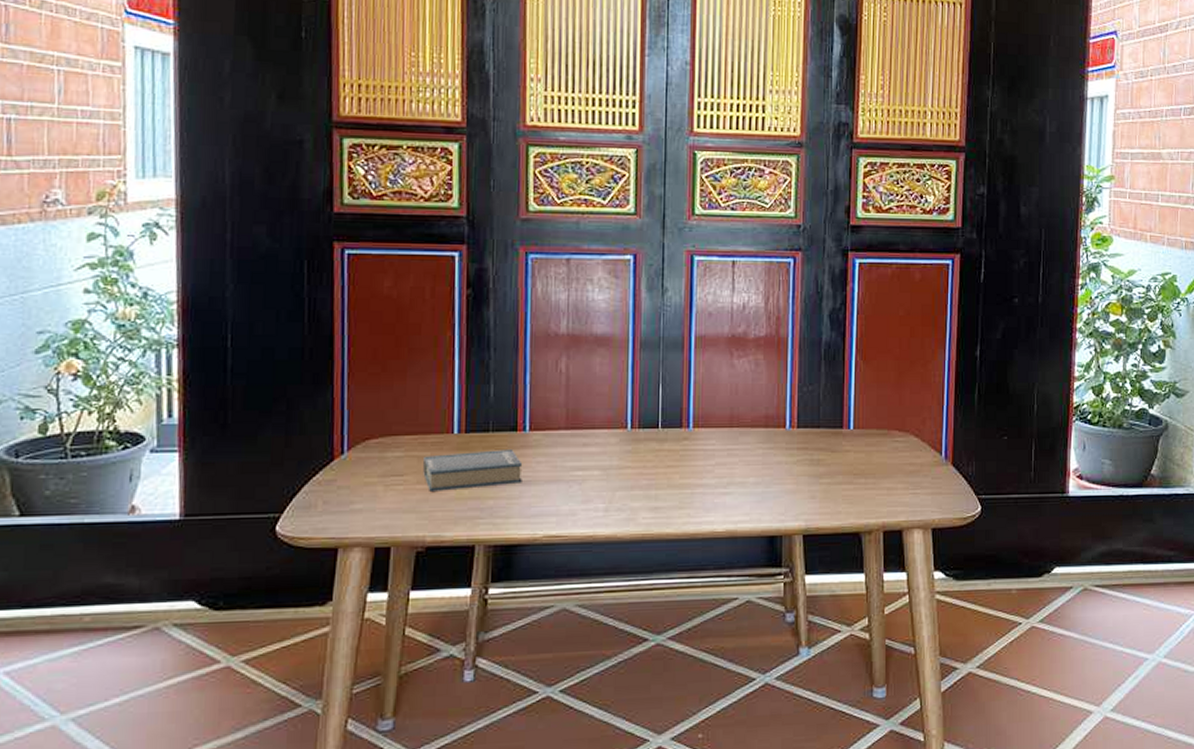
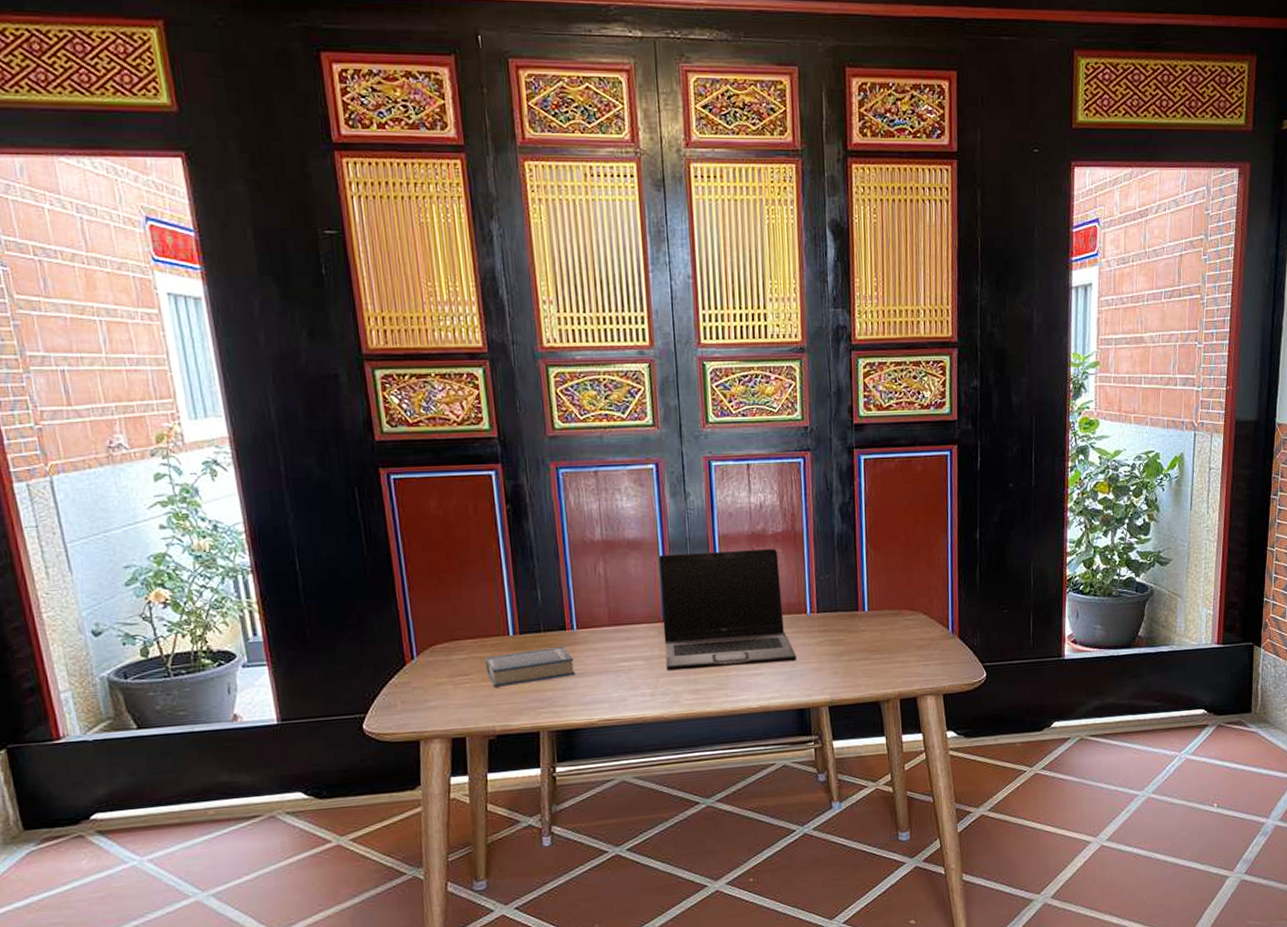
laptop: none [625,354,772,484] -> present [658,549,797,671]

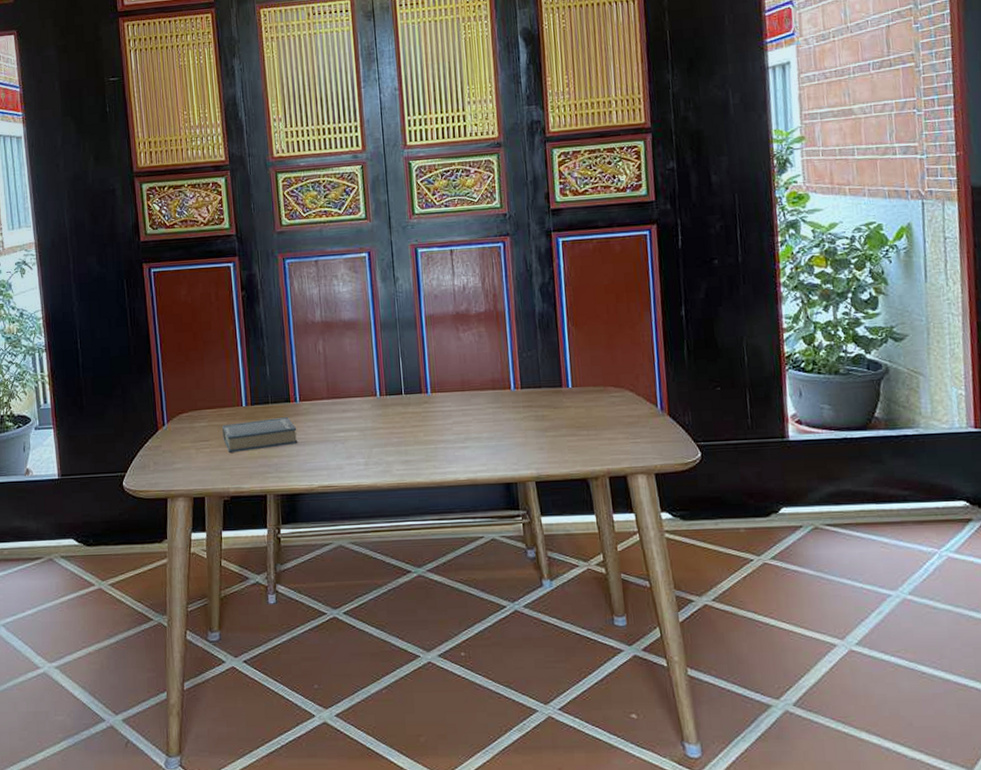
laptop: present [658,549,797,671] -> none [371,328,503,442]

